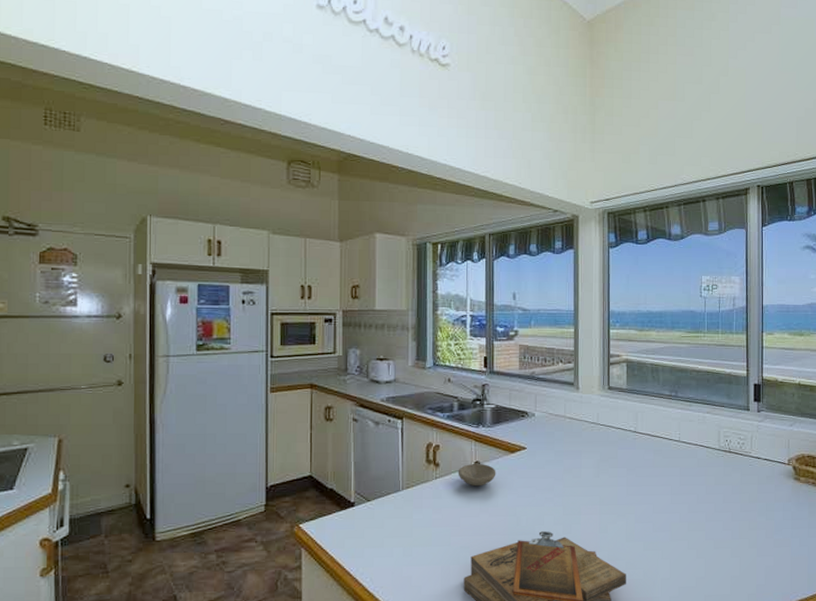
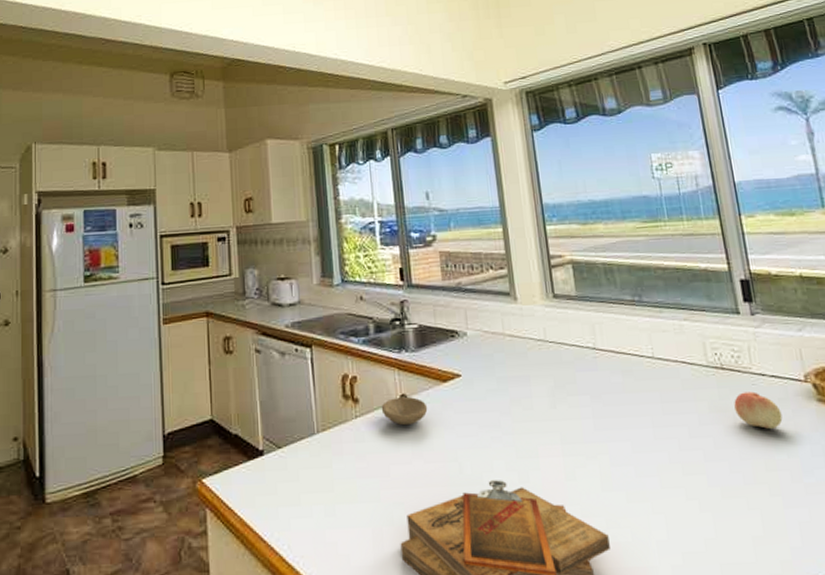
fruit: none [734,470,767,498] -> present [734,391,783,429]

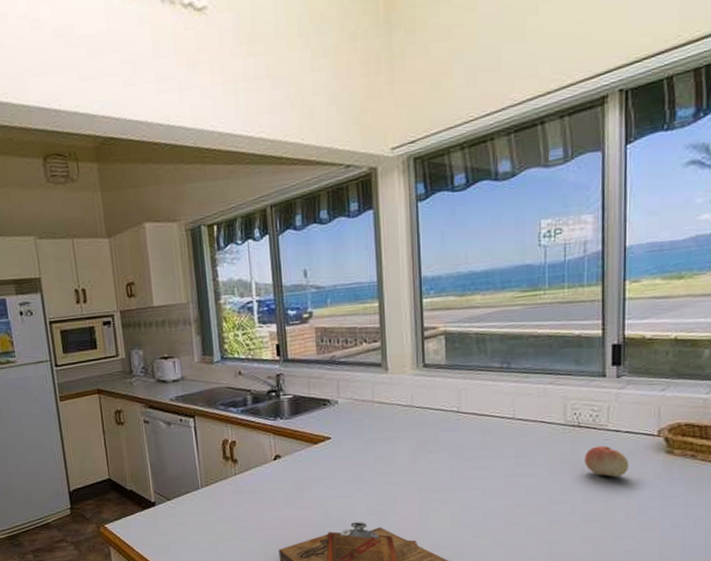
bowl: present [381,396,428,426] -> none [257,456,300,481]

